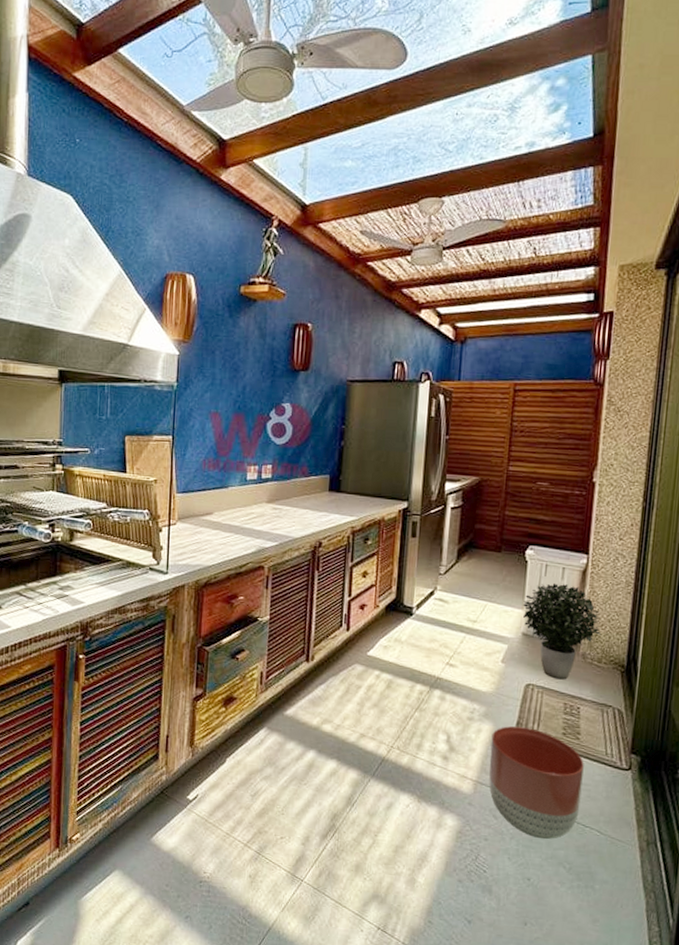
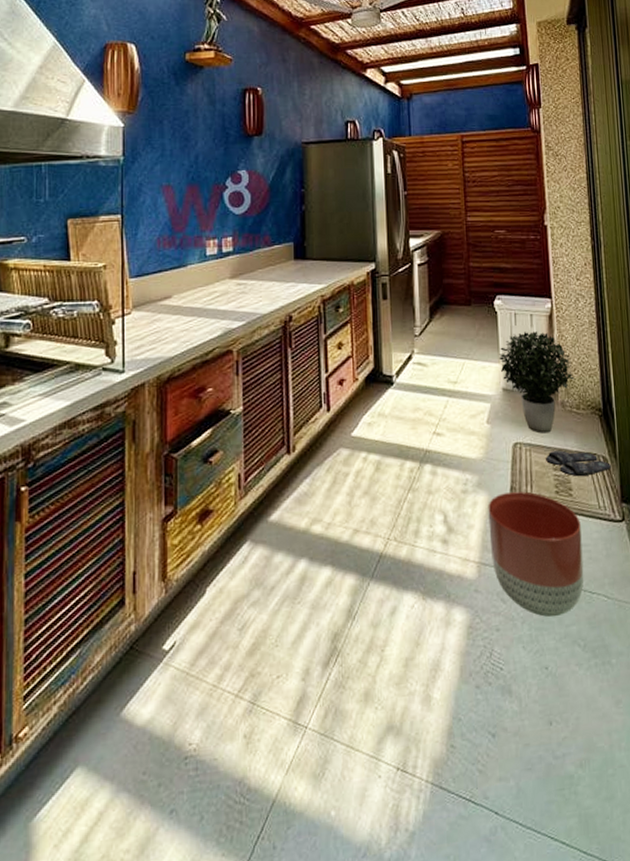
slippers: none [557,696,627,724] -> present [546,450,612,476]

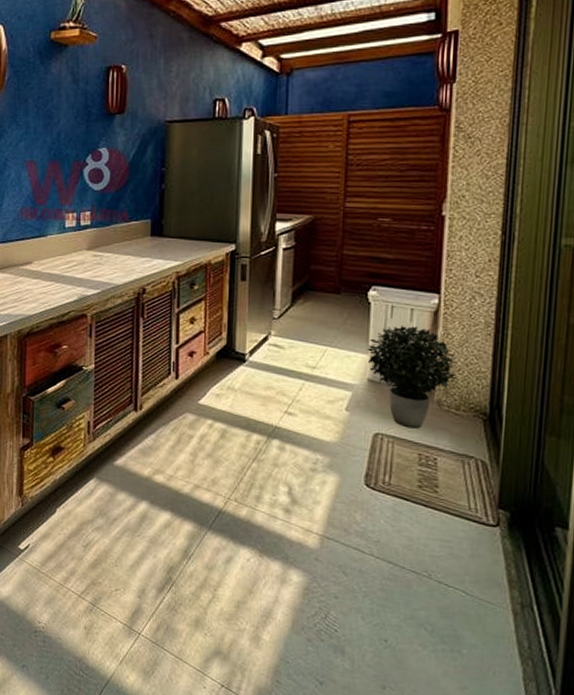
planter: present [488,491,584,618] -> none [336,477,444,599]
slippers: present [546,450,612,476] -> none [411,447,492,476]

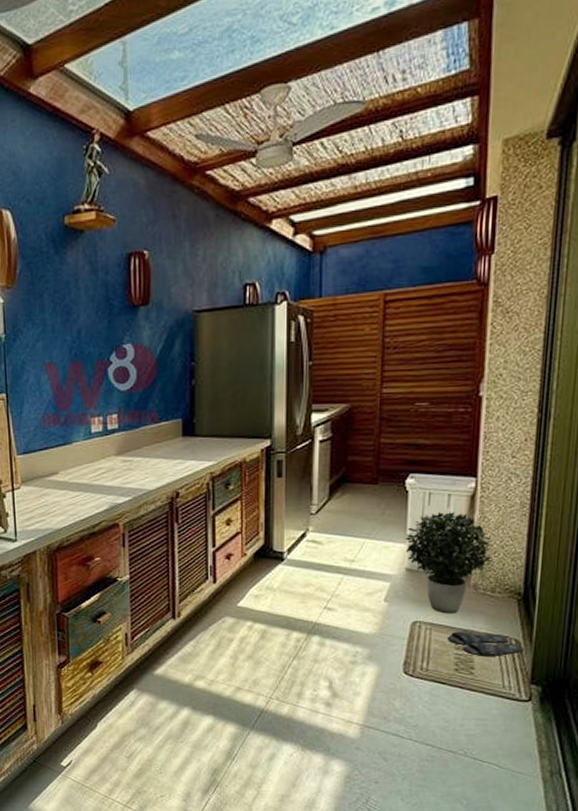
slippers: none [411,447,492,476] -> present [448,631,525,656]

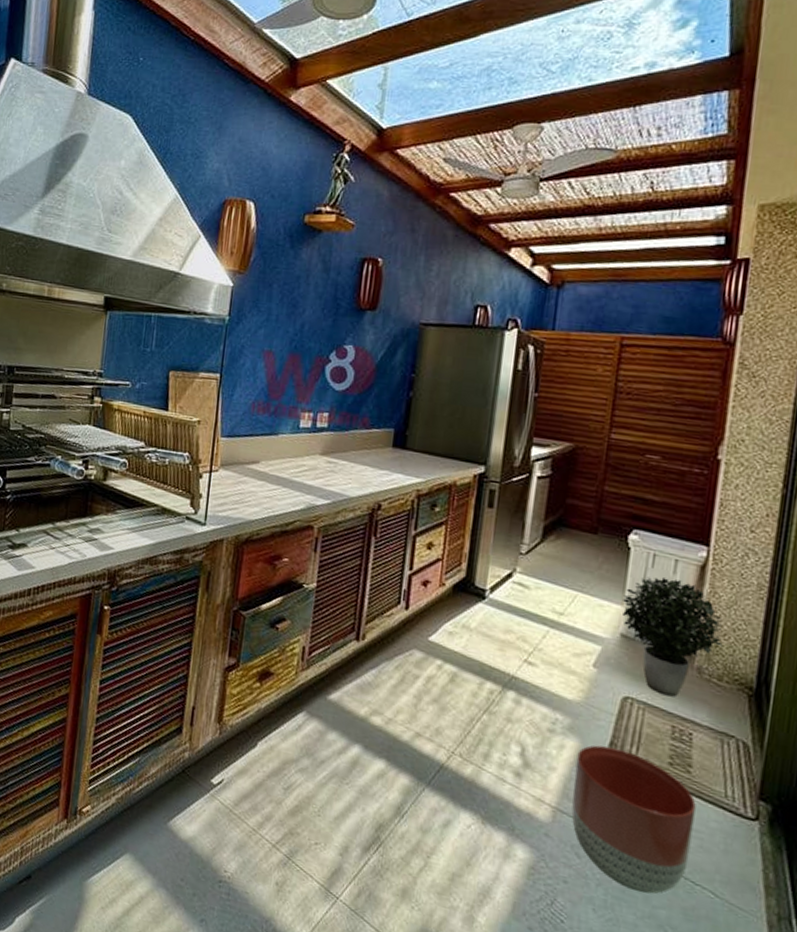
planter: none [376,665,480,778] -> present [571,745,696,894]
slippers: present [448,631,525,656] -> none [663,717,754,759]

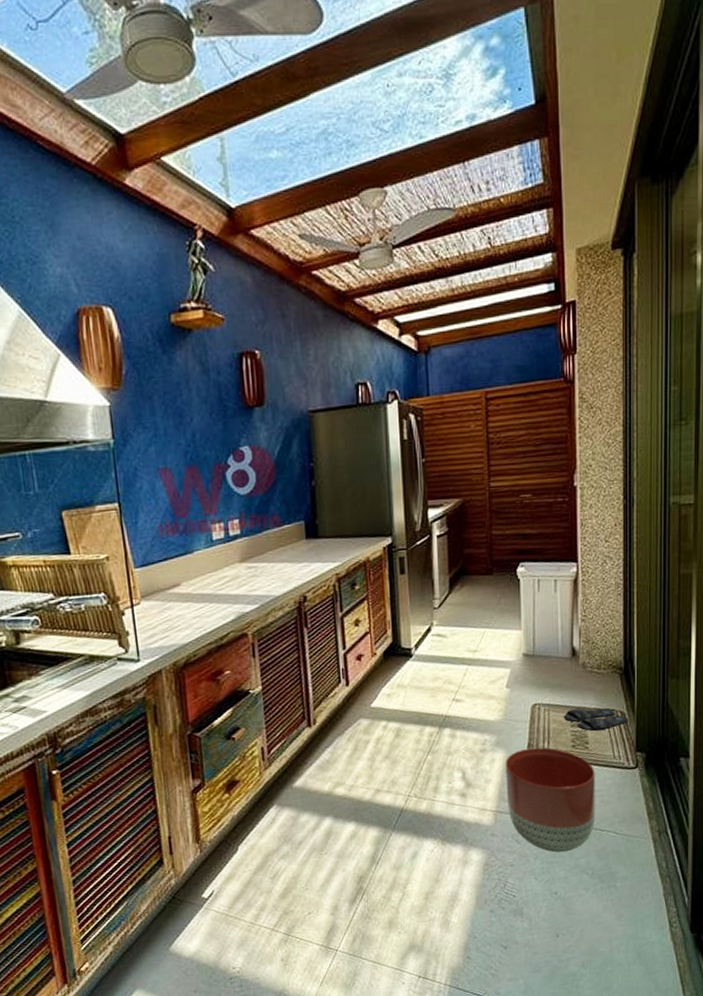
potted plant: present [623,577,723,697] -> none [520,596,597,694]
slippers: none [663,717,754,759] -> present [564,708,629,731]

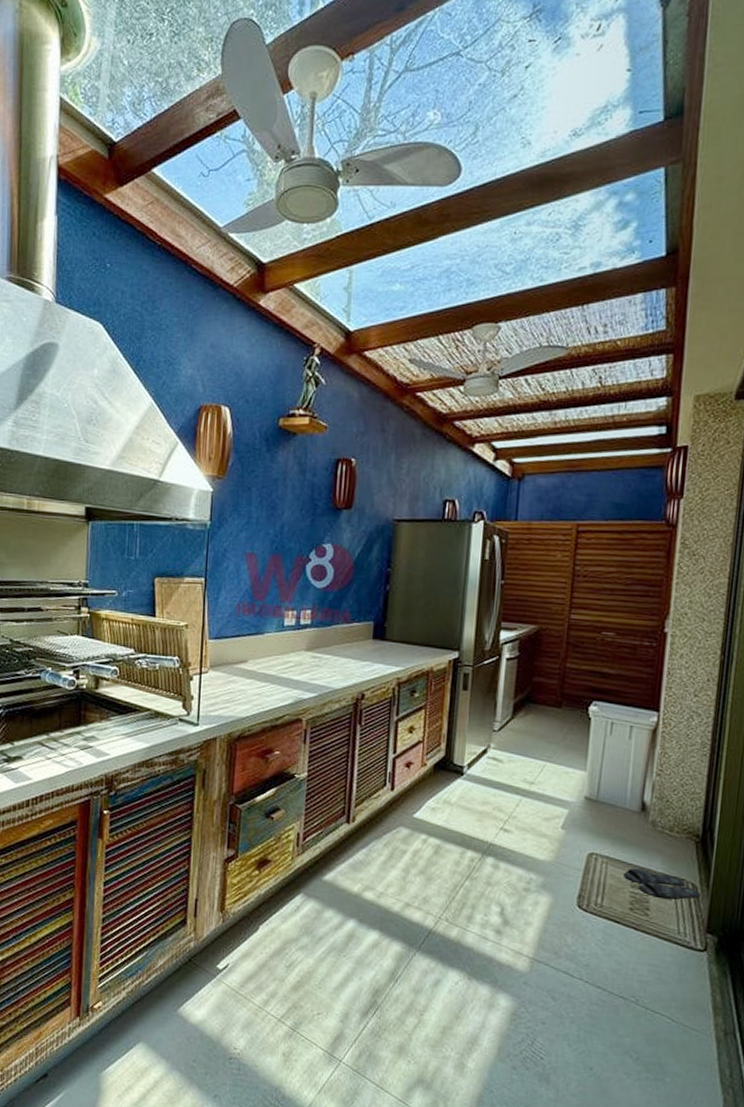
planter: present [505,747,595,853] -> none [546,899,654,1025]

